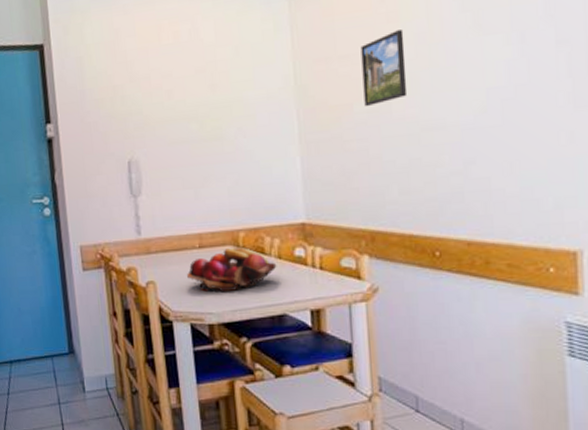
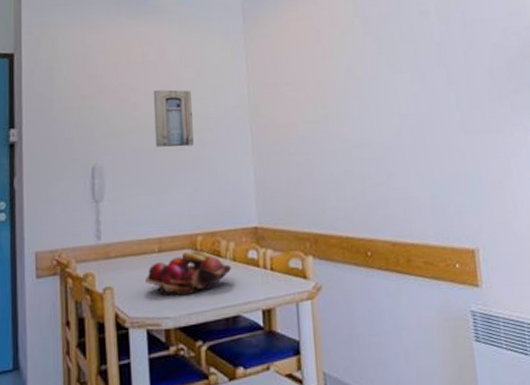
wall art: none [187,72,233,138] -> present [153,89,194,148]
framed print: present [360,29,408,107] -> none [303,64,341,126]

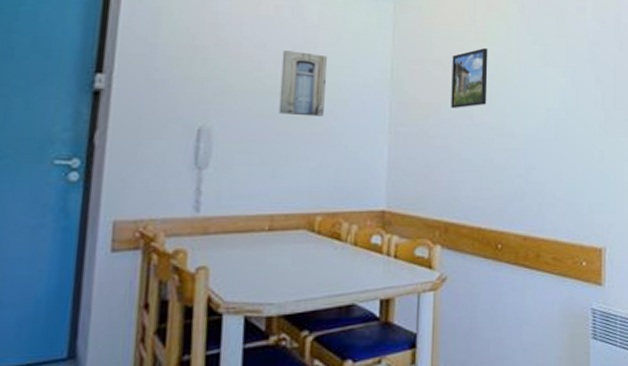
fruit basket: present [146,251,232,296] -> none [249,231,352,280]
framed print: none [303,64,341,126] -> present [451,48,488,109]

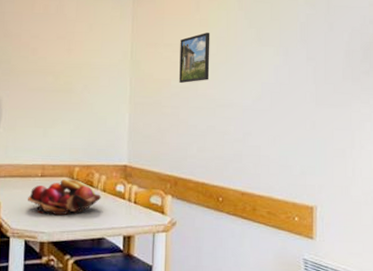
fruit basket: none [249,231,352,280] -> present [28,178,101,216]
wall art: present [279,50,328,117] -> none [48,39,83,90]

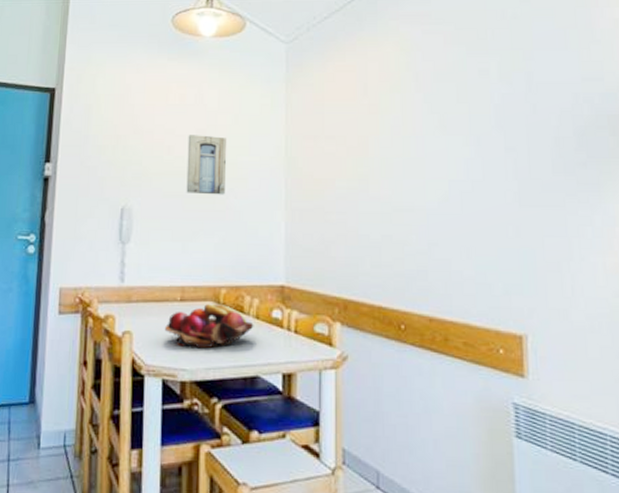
wall art: none [48,39,83,90] -> present [186,135,227,195]
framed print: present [179,33,210,84] -> none [345,121,383,184]

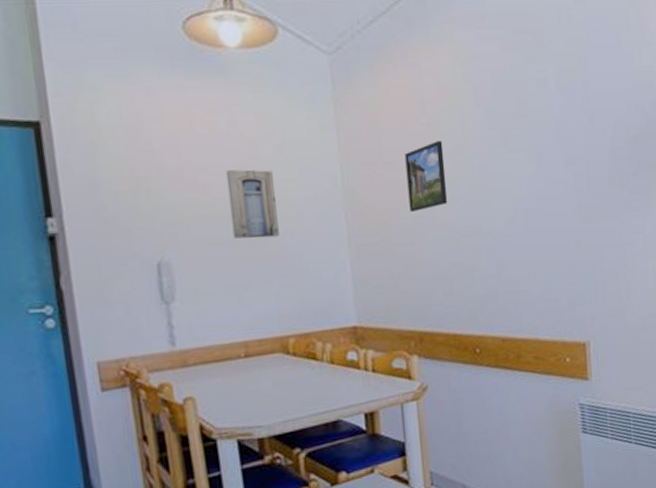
fruit basket: present [165,303,254,349] -> none [232,354,330,404]
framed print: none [345,121,383,184] -> present [404,141,448,213]

